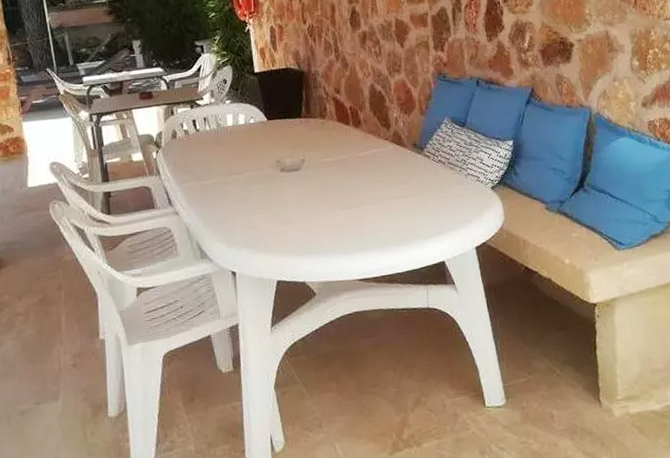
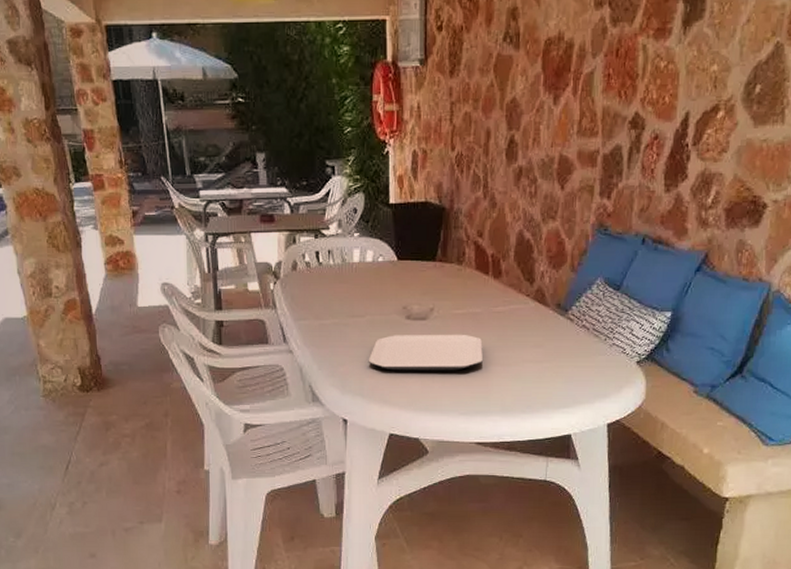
plate: none [250,179,356,221] -> present [368,334,484,371]

